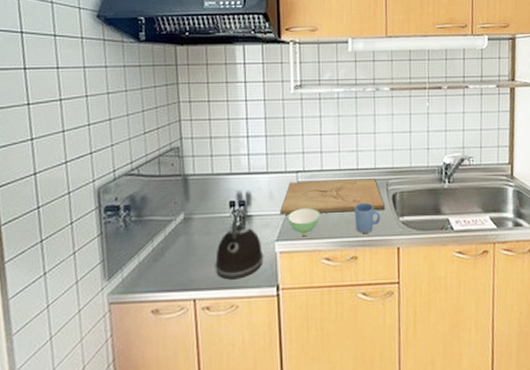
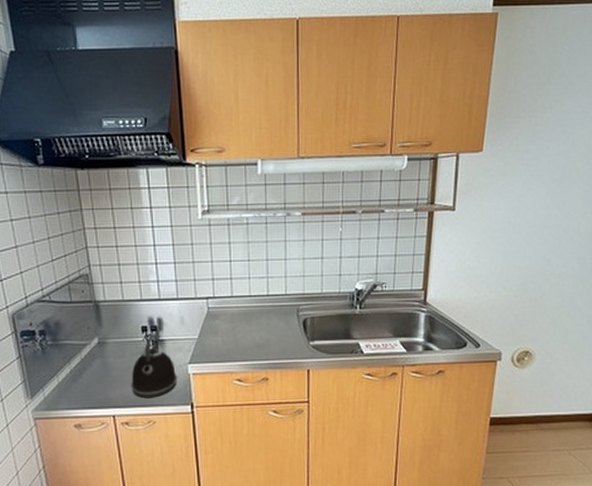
cutting board: present [280,178,386,215] -> none [192,304,296,339]
bowl: present [288,208,320,236] -> none [199,333,231,359]
mug: present [354,202,381,233] -> none [265,327,292,356]

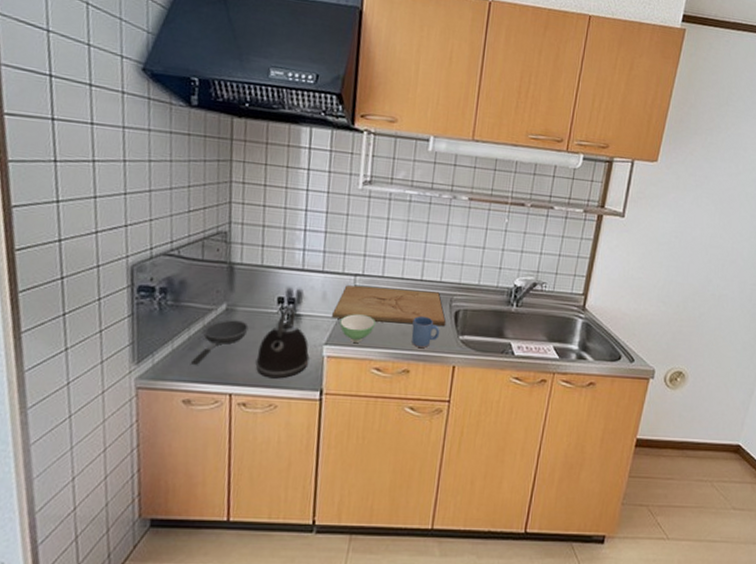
frying pan: none [76,351,120,394] -> present [191,320,249,365]
cutting board: none [192,304,296,339] -> present [332,285,447,326]
bowl: none [199,333,231,359] -> present [340,314,376,343]
mug: none [265,327,292,356] -> present [411,315,440,348]

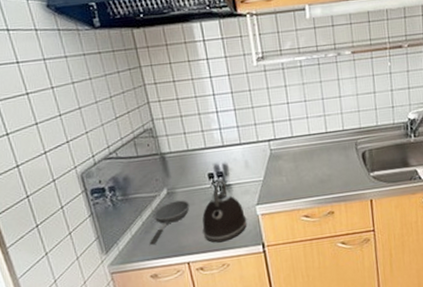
cutting board: present [332,285,447,326] -> none [257,140,357,181]
bowl: present [340,314,376,343] -> none [265,172,296,198]
mug: present [411,315,440,348] -> none [327,162,353,191]

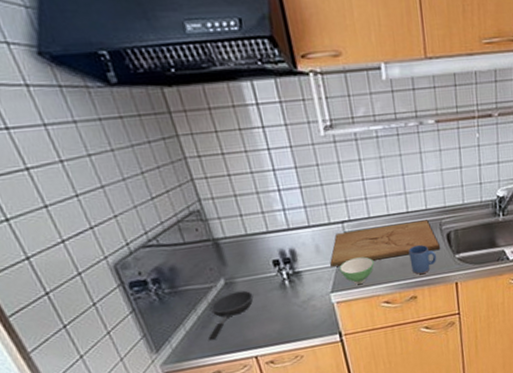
kettle: present [202,179,247,243] -> none [269,265,321,335]
cutting board: none [257,140,357,181] -> present [330,220,441,267]
bowl: none [265,172,296,198] -> present [339,256,374,285]
mug: none [327,162,353,191] -> present [408,244,437,275]

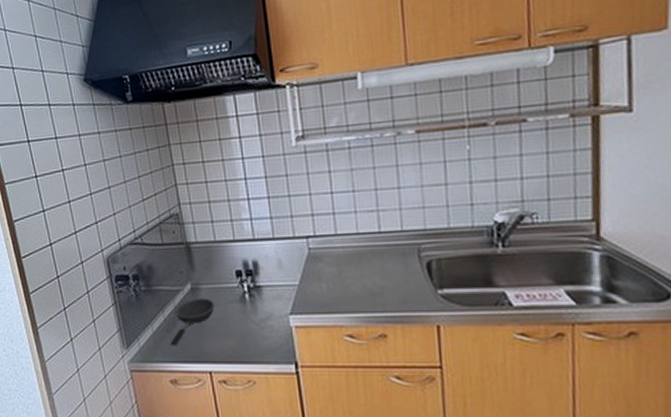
cutting board: present [330,220,441,267] -> none [291,243,419,286]
bowl: present [339,256,374,285] -> none [301,278,338,309]
mug: present [408,244,437,275] -> none [379,271,414,308]

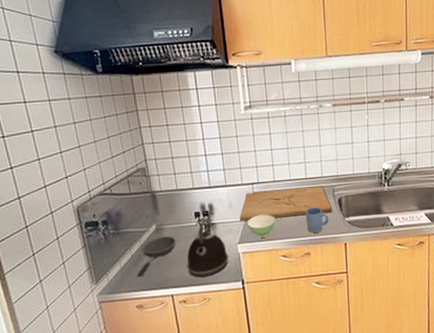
kettle: none [227,278,278,354] -> present [187,217,229,278]
cutting board: none [291,243,419,286] -> present [240,186,333,221]
bowl: none [301,278,338,309] -> present [247,214,276,238]
mug: none [379,271,414,308] -> present [305,207,329,233]

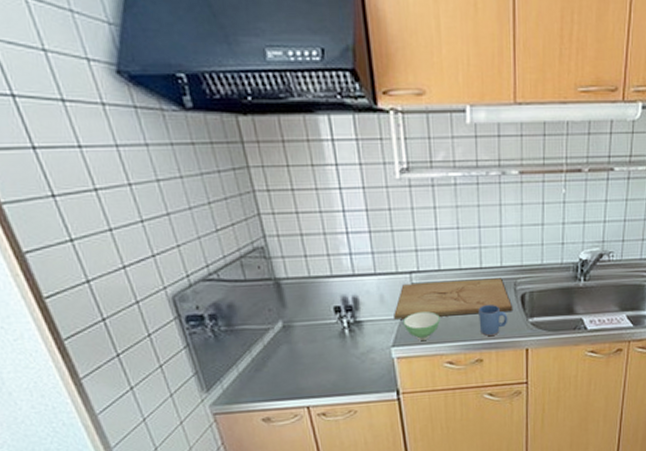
frying pan: present [137,236,176,277] -> none [261,335,311,385]
kettle: present [187,217,229,278] -> none [326,314,380,387]

